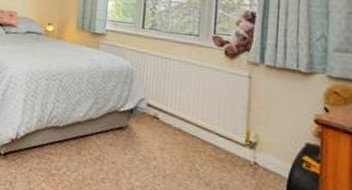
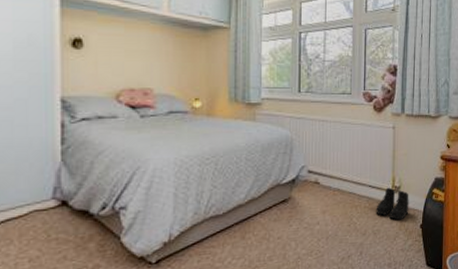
boots: none [223,140,269,182] -> present [376,187,409,221]

